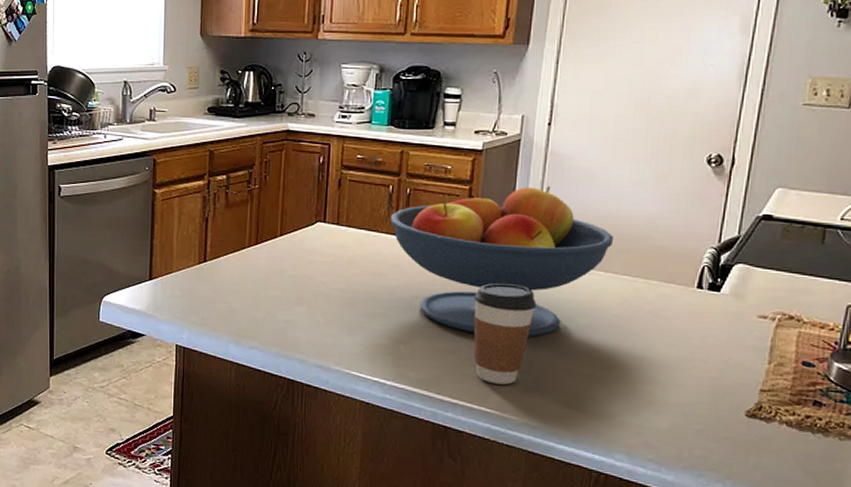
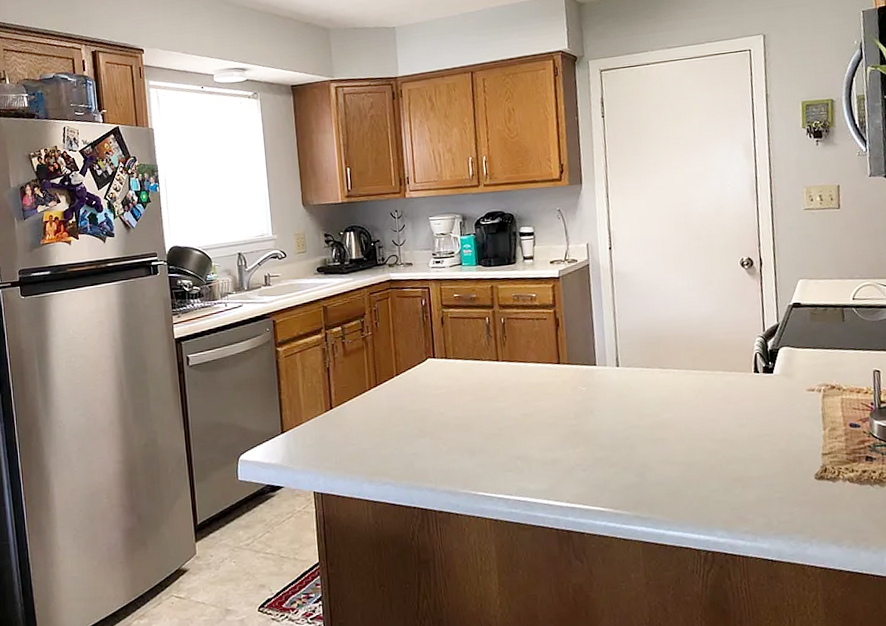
fruit bowl: present [390,186,614,337] -> none [491,301,680,440]
coffee cup: present [473,283,537,385] -> none [573,390,627,484]

